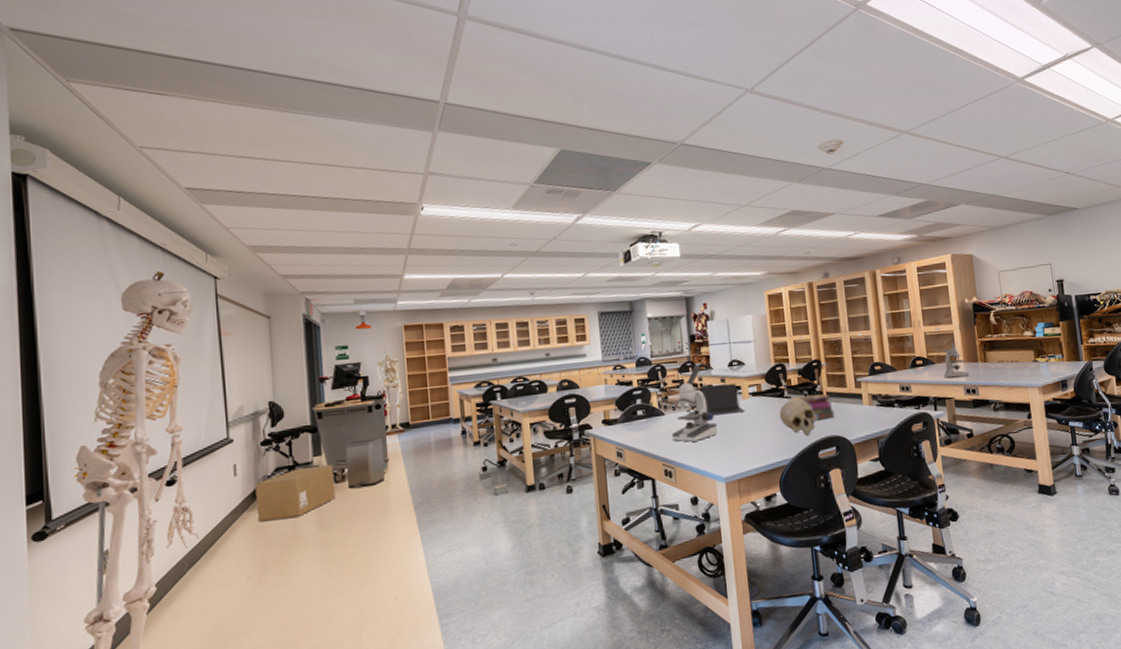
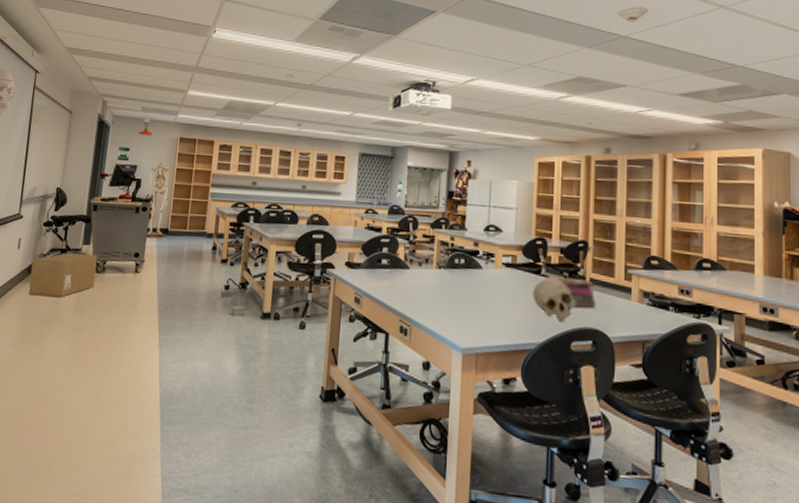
pedal bin: present [344,438,385,488] -> none [106,237,143,282]
microscope: present [672,364,718,443] -> none [414,223,463,304]
laptop: present [700,383,745,416] -> none [451,247,496,283]
microscope: present [944,341,970,378] -> none [736,248,769,292]

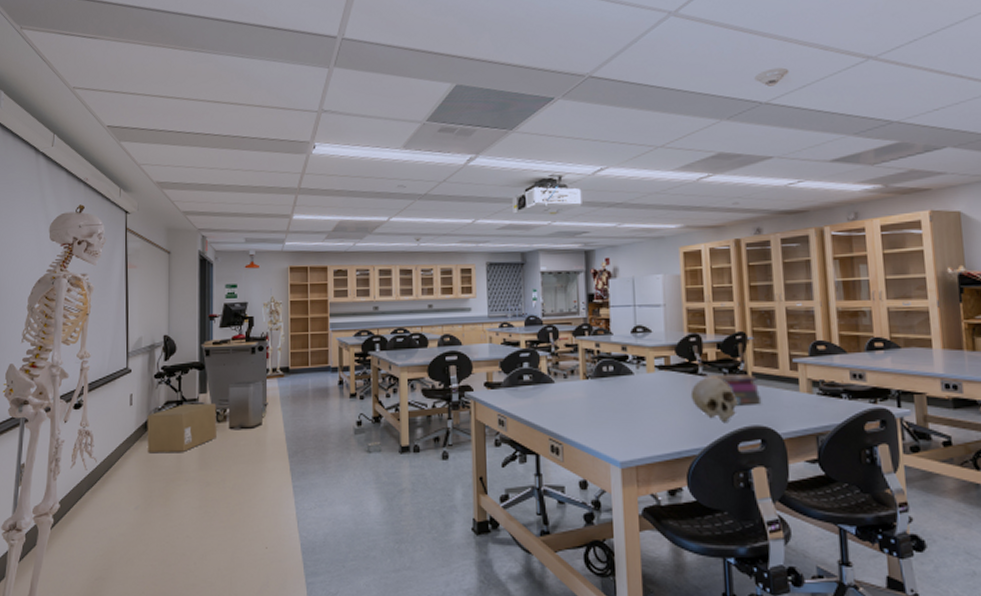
pedal bin: none [106,237,143,282] -> present [228,381,263,429]

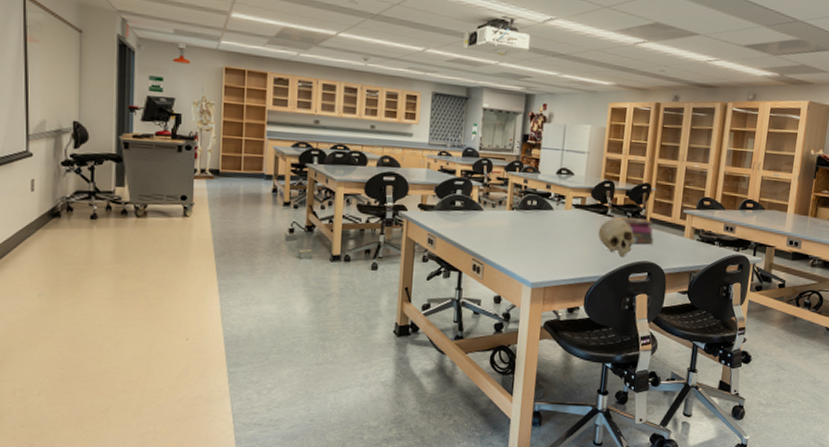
box: present [147,402,217,454] -> none [52,196,136,244]
pedal bin: present [228,381,263,429] -> none [148,178,189,227]

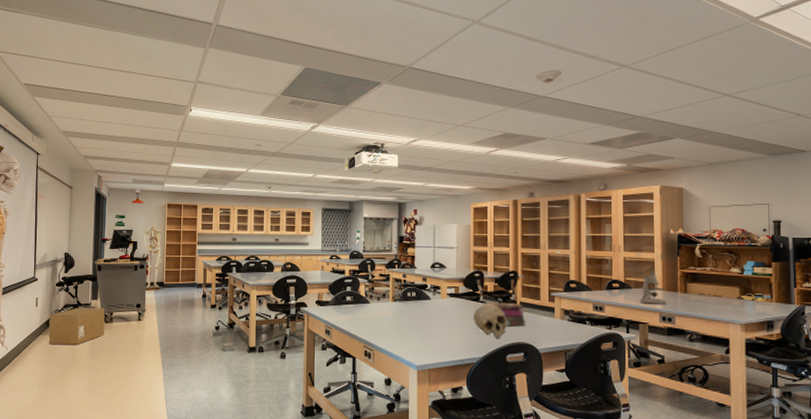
box: none [52,196,136,244] -> present [48,307,105,346]
microscope: none [771,191,797,228] -> present [640,269,667,304]

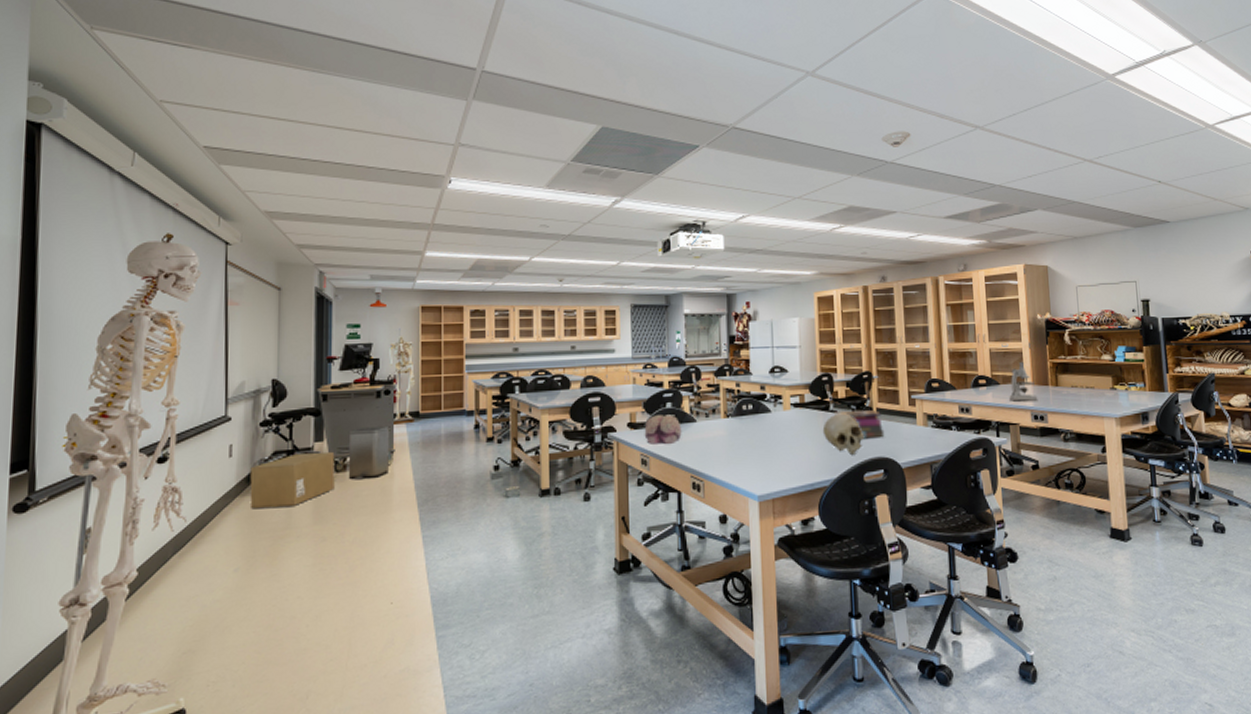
pedal bin: none [113,291,142,329] -> present [348,426,389,479]
brain model: none [328,296,358,319] -> present [644,414,682,444]

